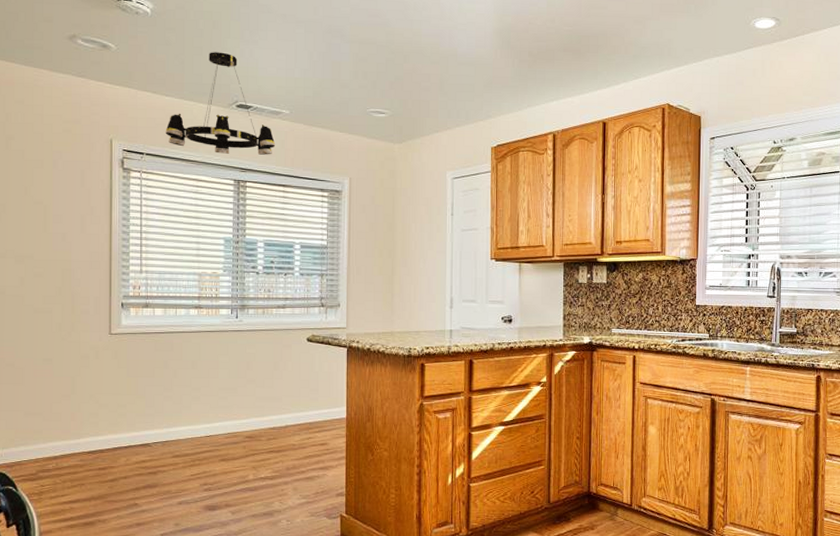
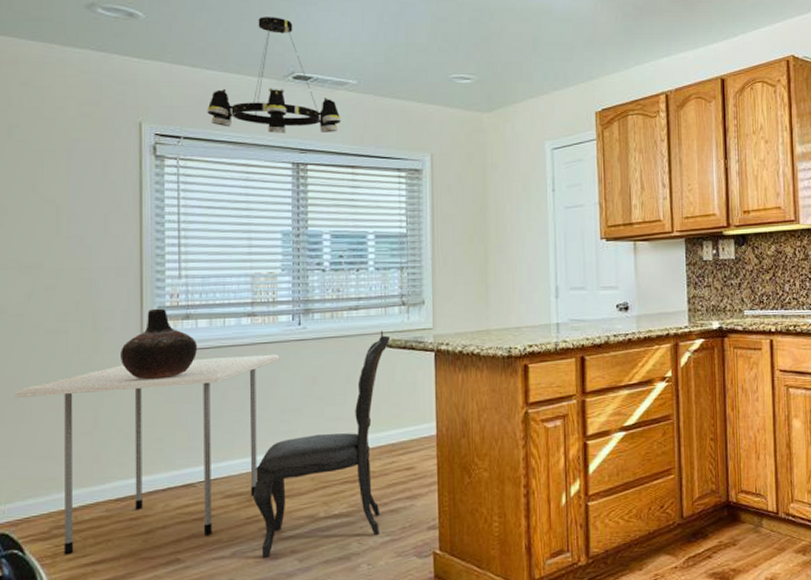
dining table: none [10,341,220,494] -> present [14,354,280,555]
vase: none [93,297,155,356] -> present [121,308,198,380]
dining chair: none [197,327,311,508] -> present [253,330,391,558]

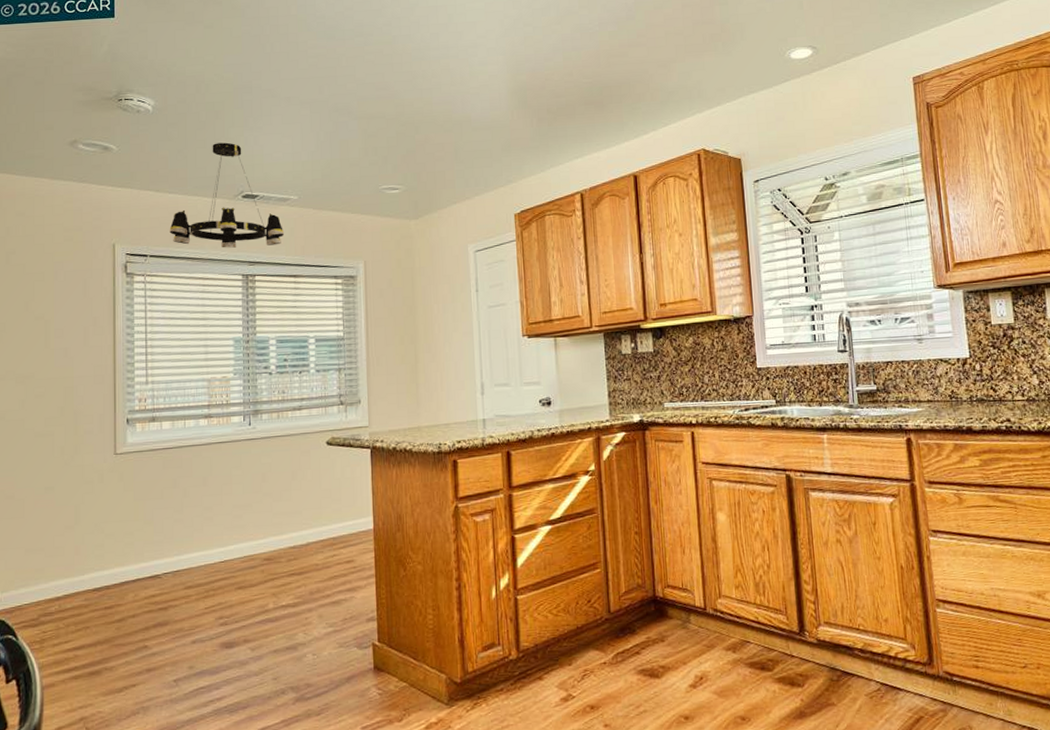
dining table: present [14,354,280,555] -> none [10,452,233,641]
vase: present [121,308,198,380] -> none [97,412,163,478]
dining chair: present [253,330,391,558] -> none [211,429,331,646]

